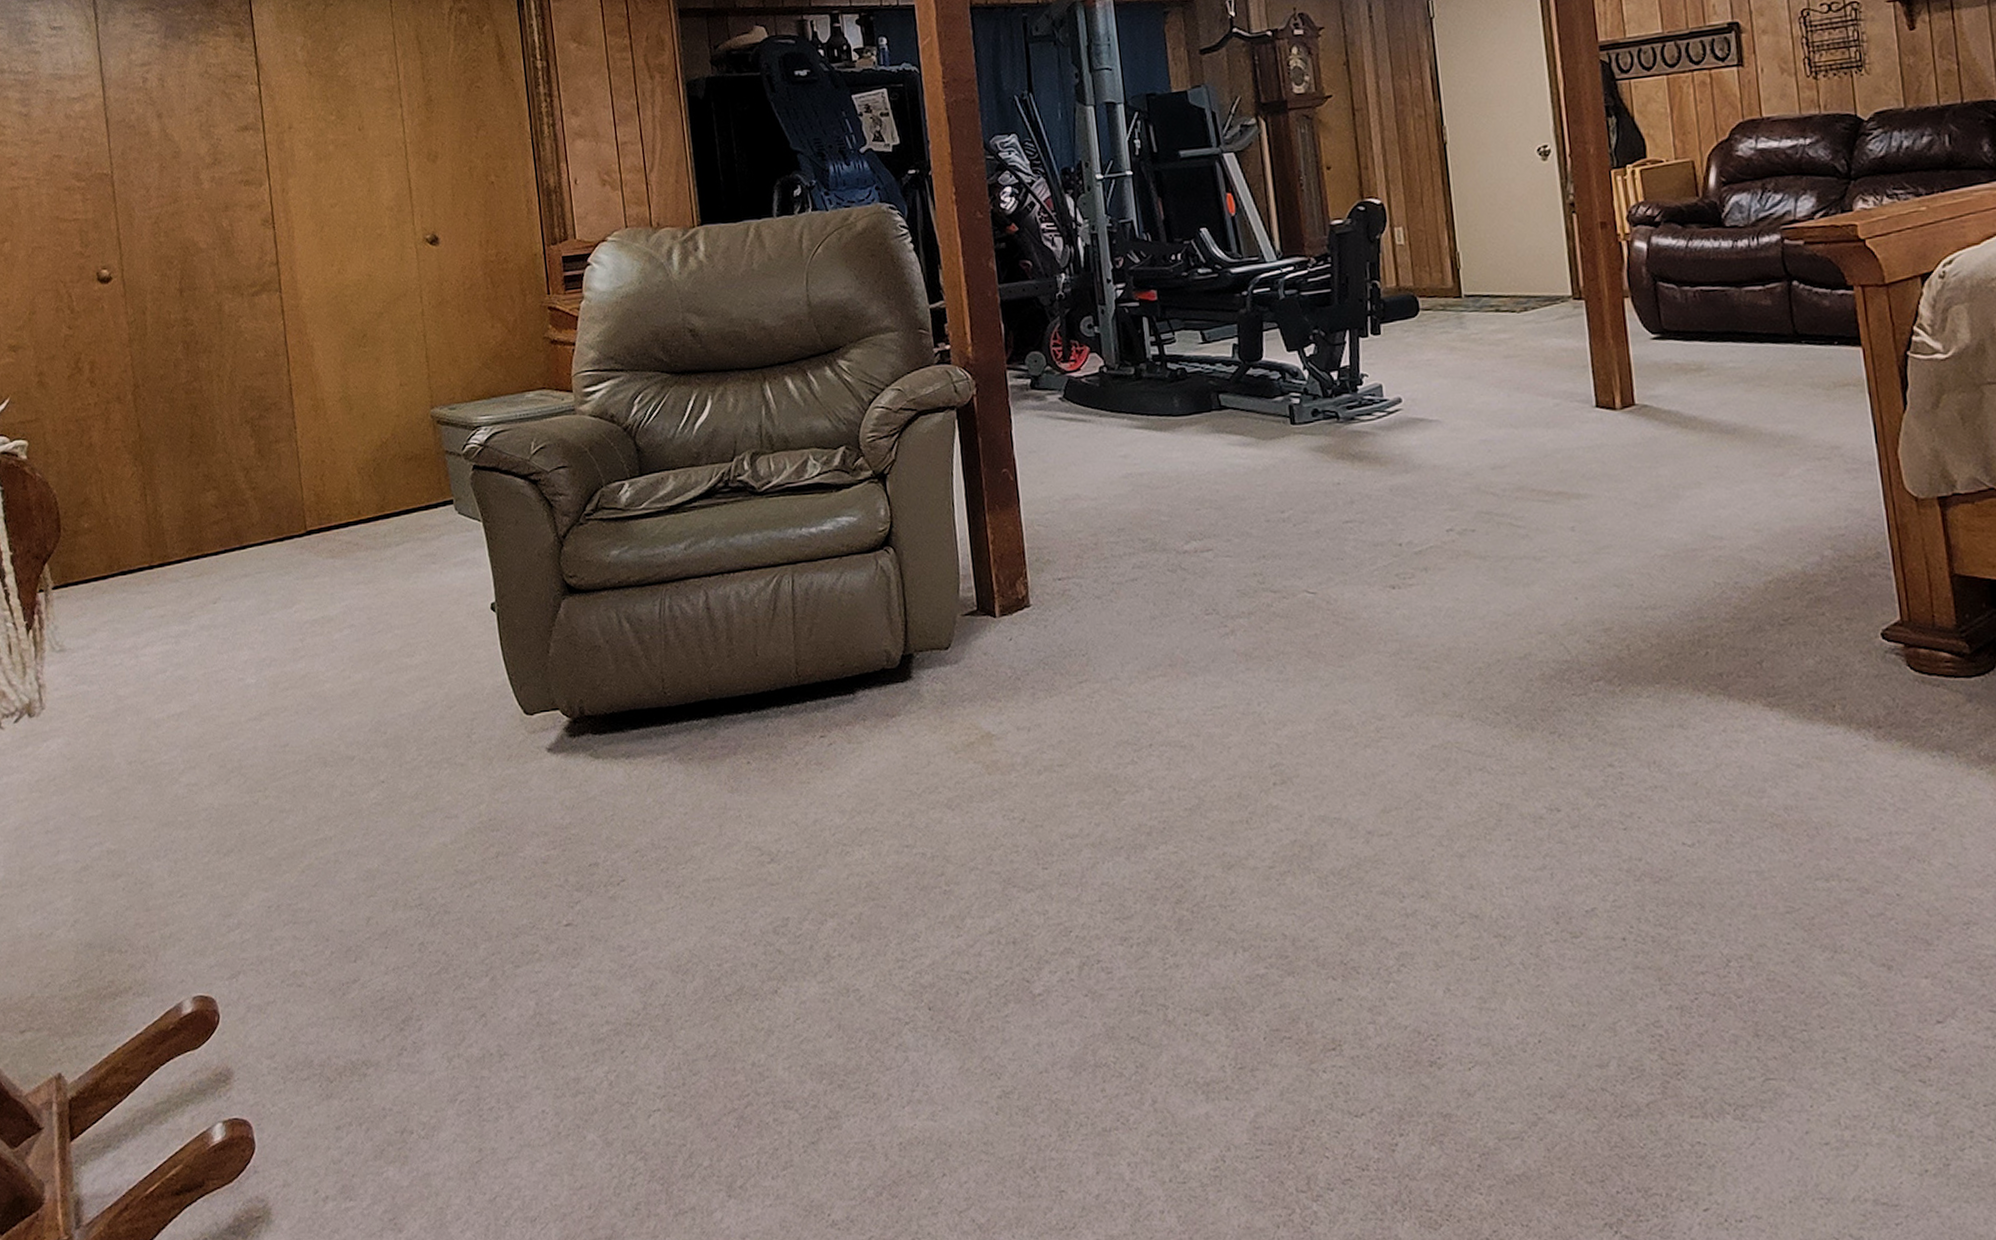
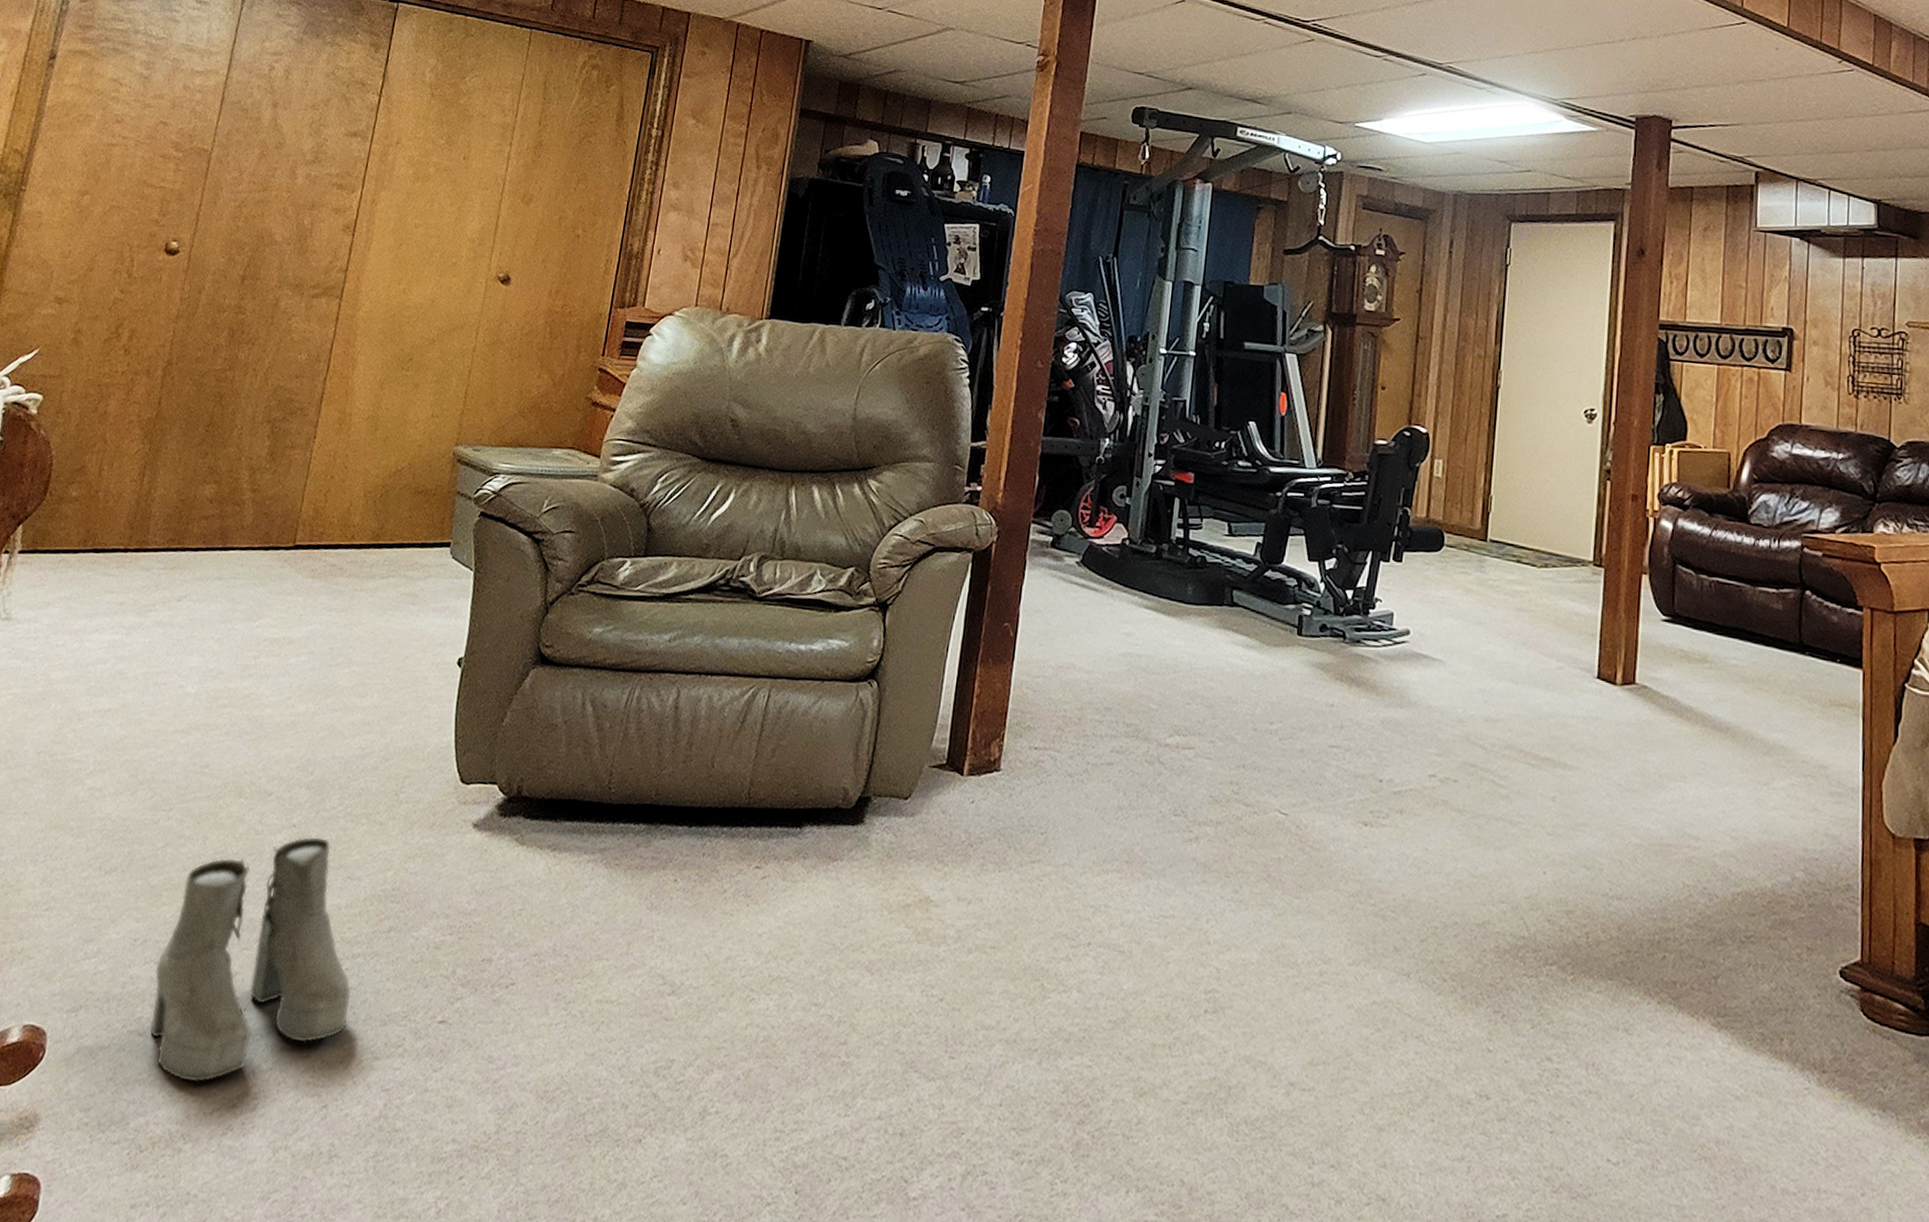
boots: none [294,787,483,1017] -> present [149,836,352,1083]

